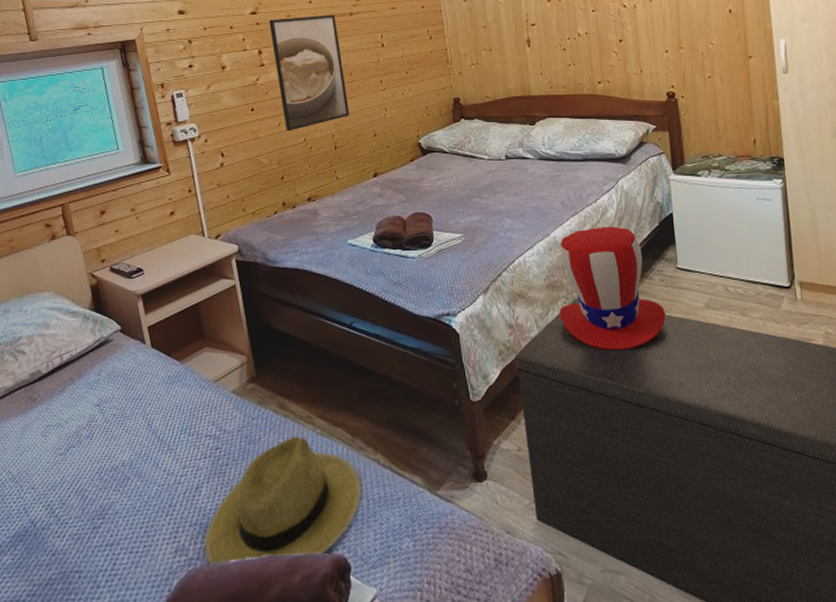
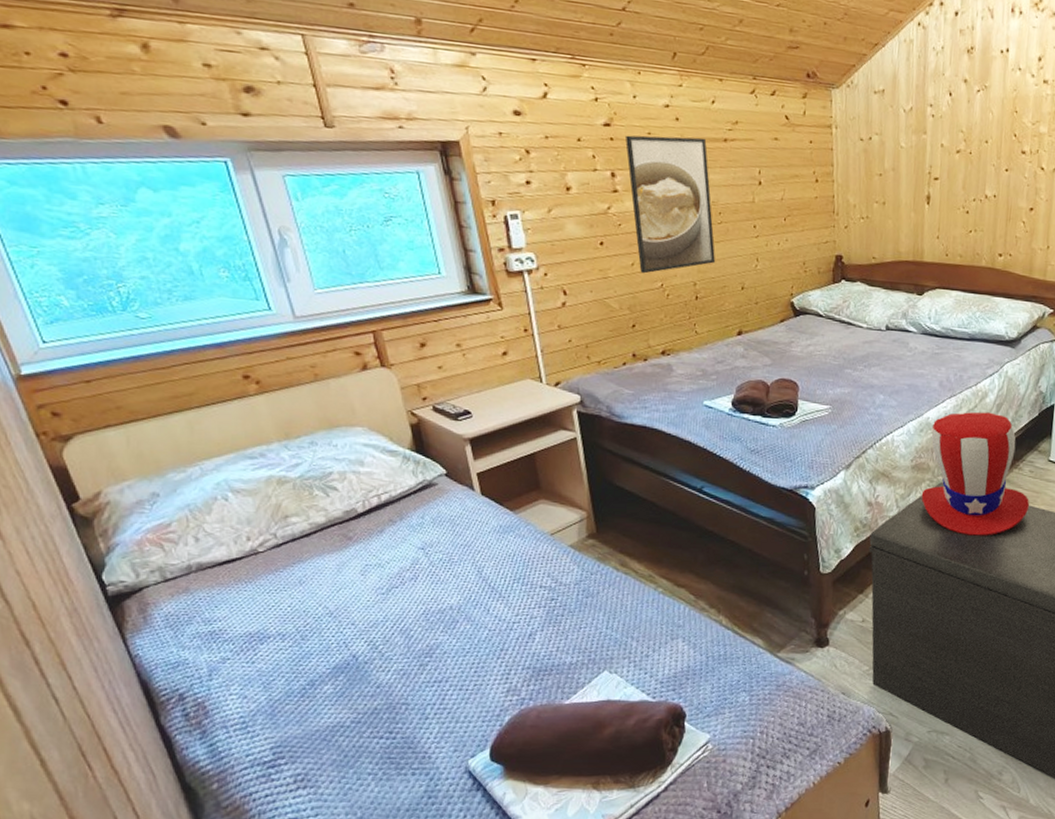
straw hat: present [204,436,361,567] -> none [537,593,702,707]

